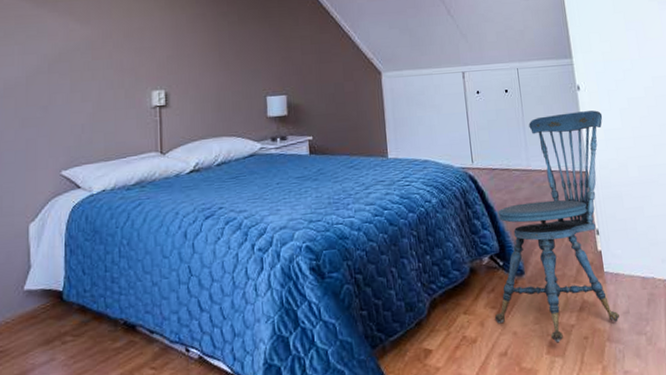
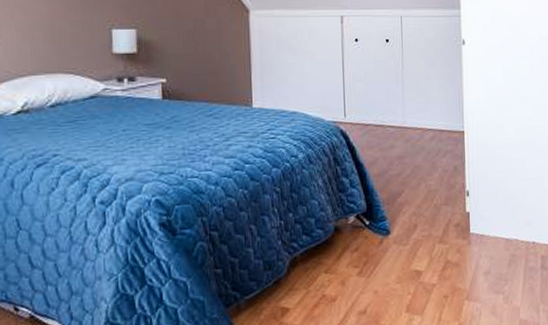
stool: present [494,110,620,343] -> none [356,67,485,302]

